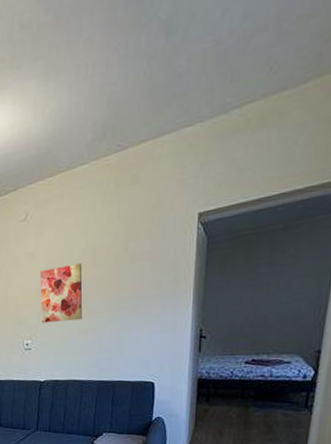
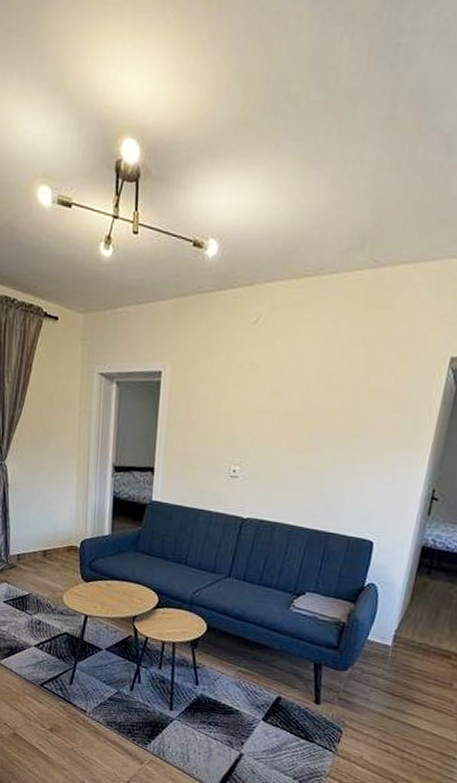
wall art: present [39,263,83,323] -> none [255,386,314,454]

